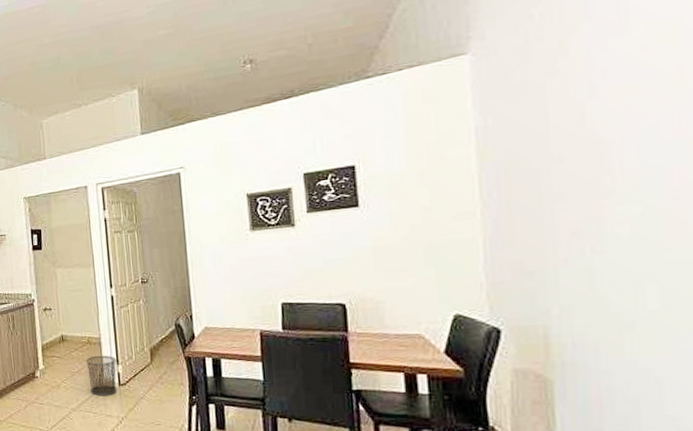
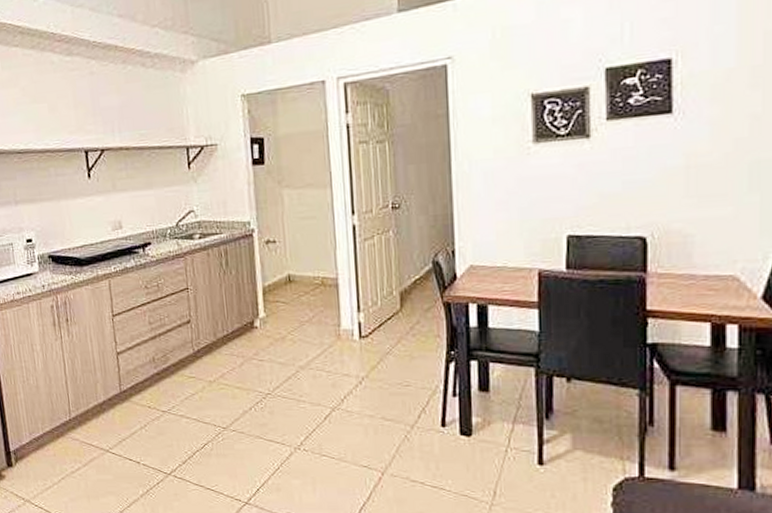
waste bin: present [86,355,117,396] -> none [319,300,358,351]

